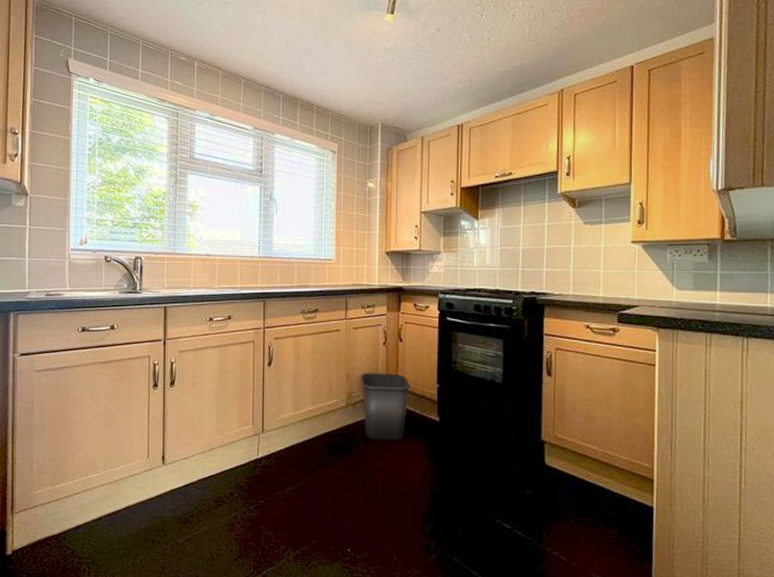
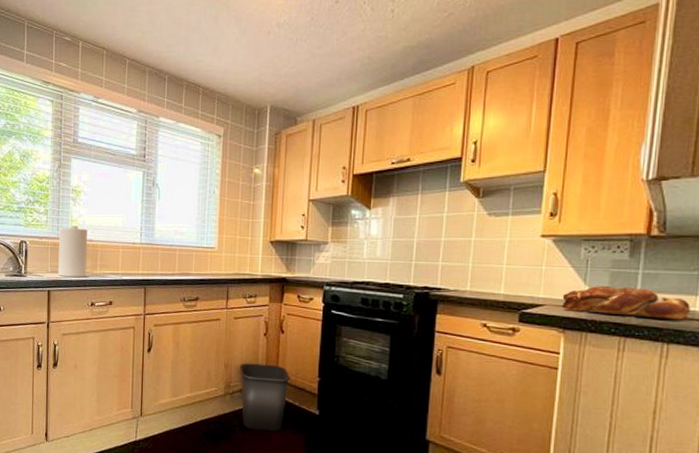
paper towel holder: none [175,241,206,293] -> present [58,226,88,278]
bread loaf: none [654,286,763,316] -> present [561,285,690,320]

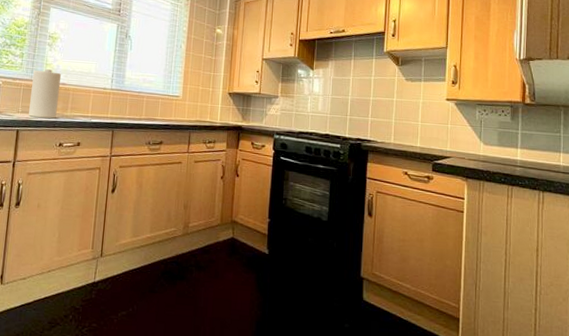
waste bin: present [239,363,291,432] -> none [197,204,244,271]
bread loaf: present [561,285,690,320] -> none [464,142,557,173]

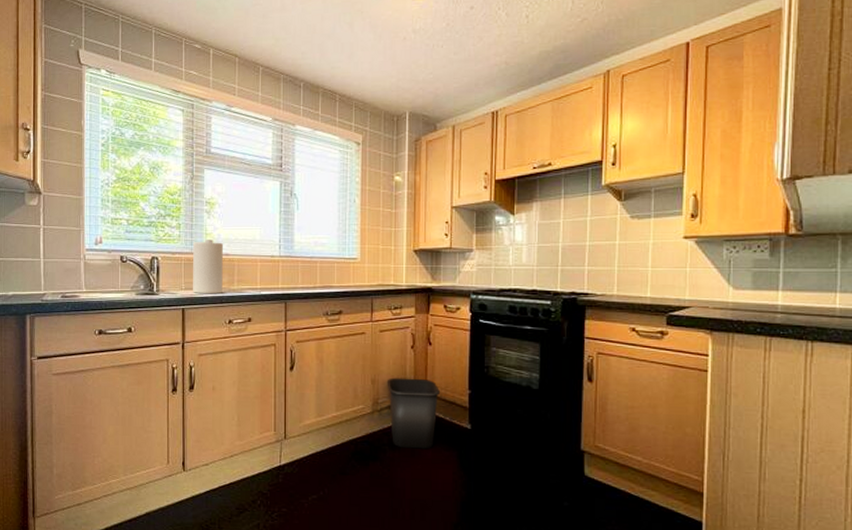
waste bin: none [197,204,244,271] -> present [386,378,441,449]

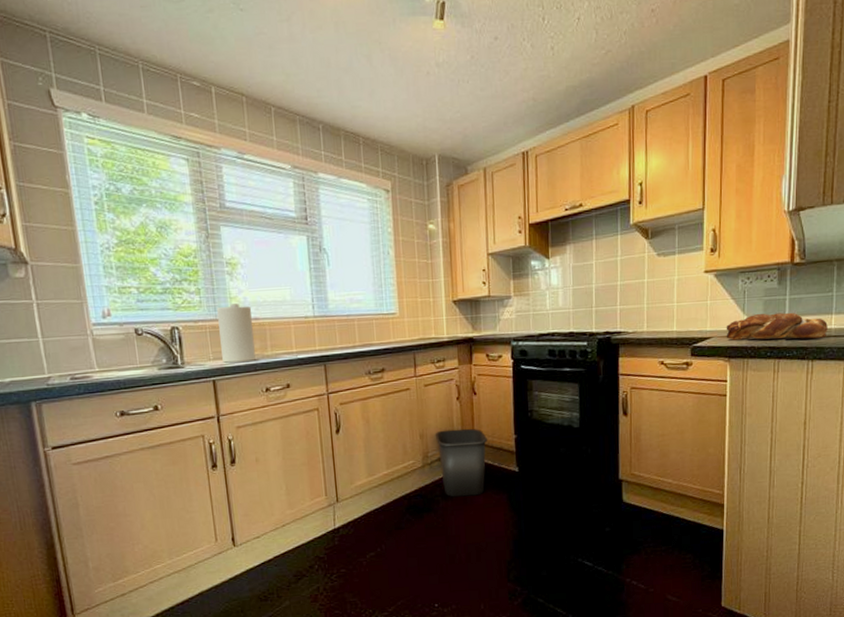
bread loaf: none [707,285,831,317] -> present [726,312,828,340]

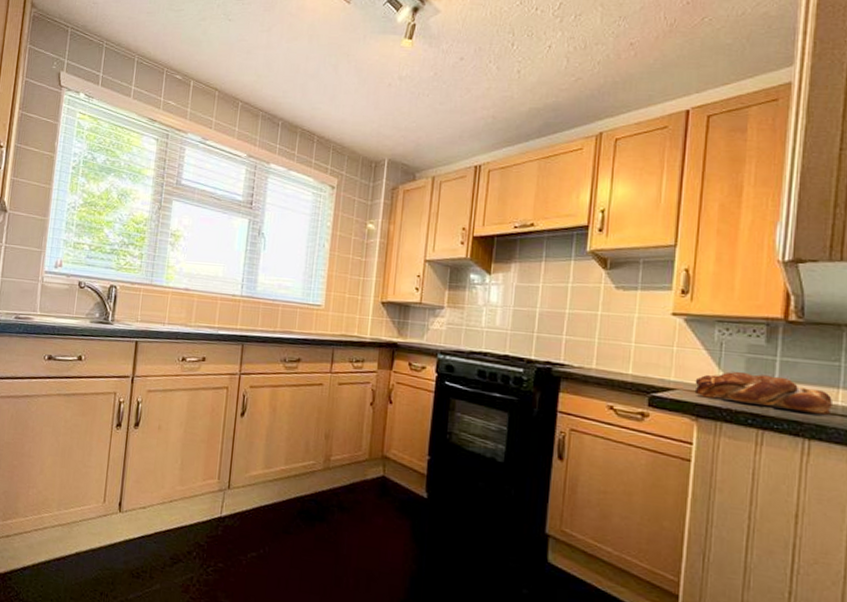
paper towel holder: present [217,303,256,363] -> none [148,272,185,329]
waste bin: present [435,428,488,497] -> none [341,434,398,515]

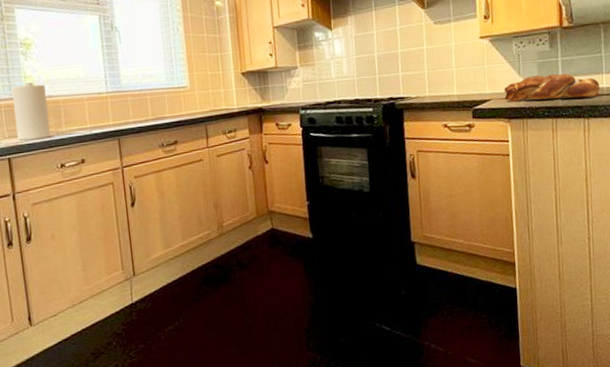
paper towel holder: none [148,272,185,329] -> present [12,82,51,141]

